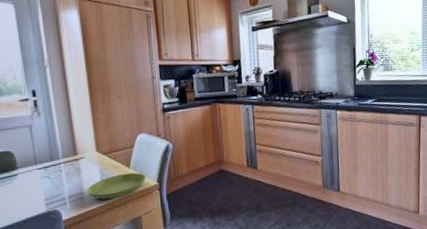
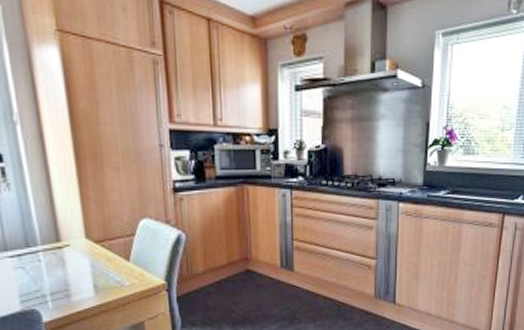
saucer: present [87,172,146,200] -> none [75,267,151,299]

